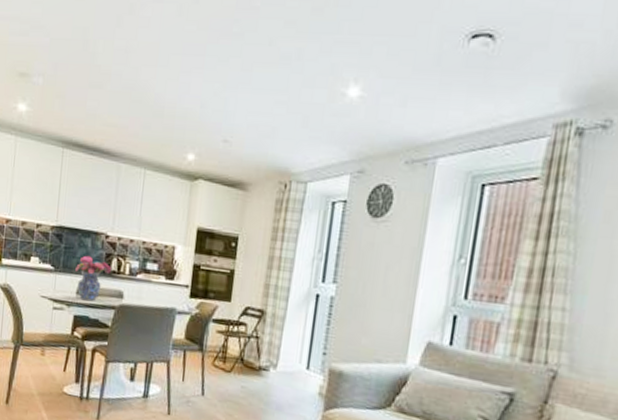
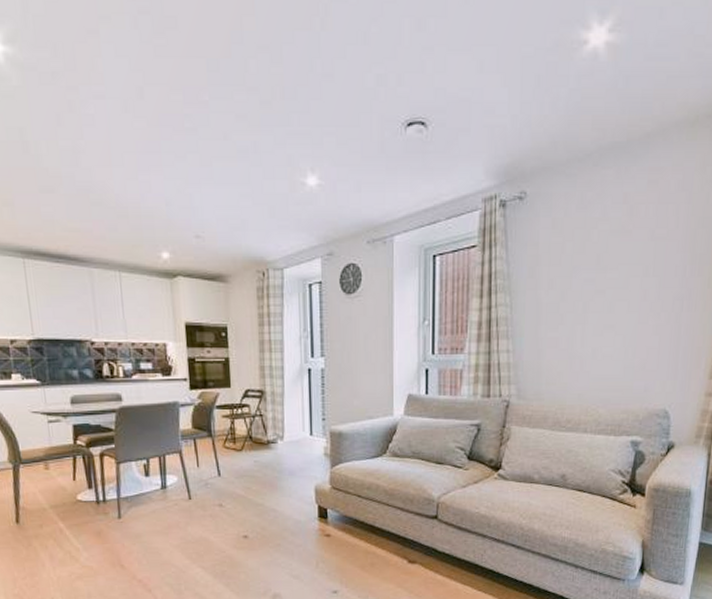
flower arrangement: present [75,255,112,302] -> none [64,364,105,409]

